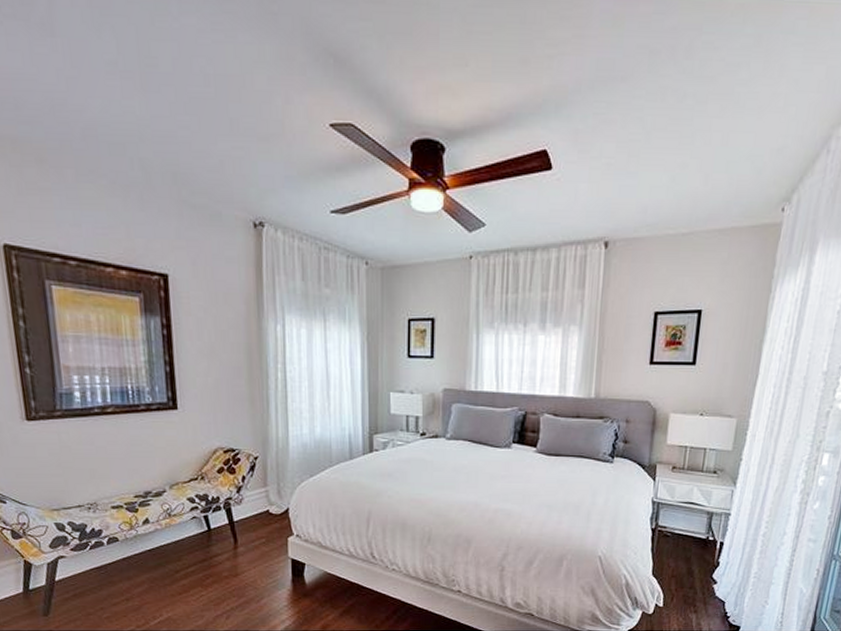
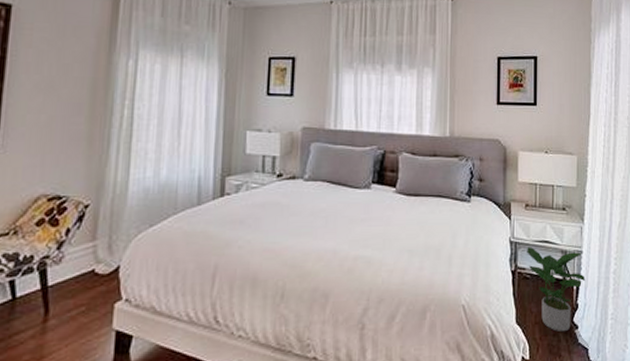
potted plant: none [669,507,731,586] -> present [527,247,586,332]

